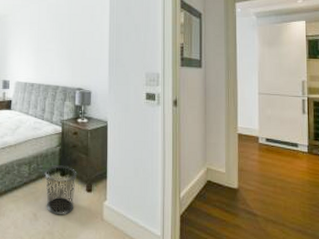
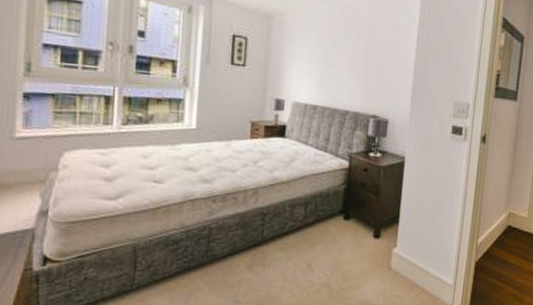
waste bin: present [44,165,77,215] -> none [323,207,364,265]

